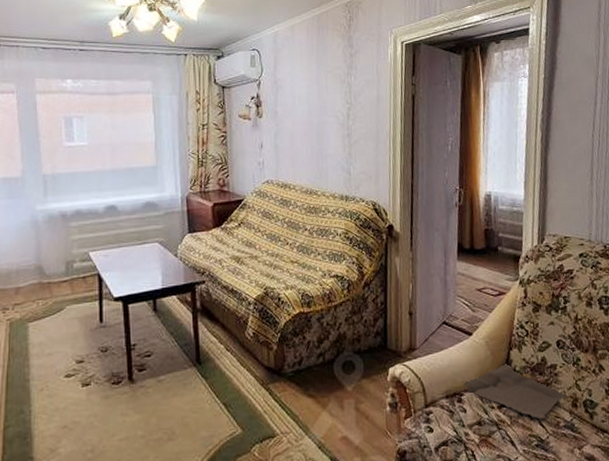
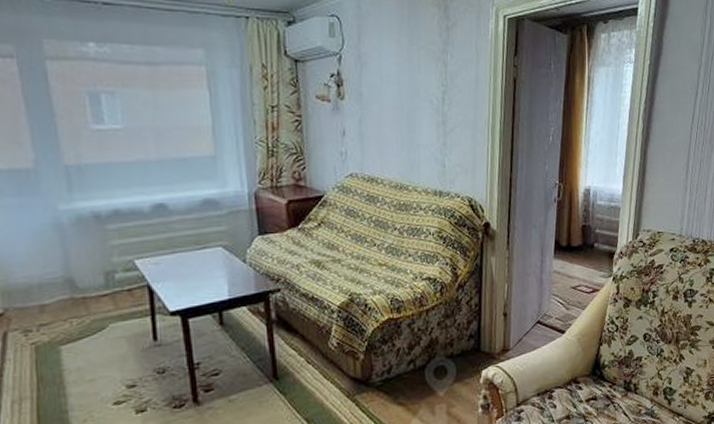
snack bag: present [462,364,569,419] -> none [553,359,651,409]

